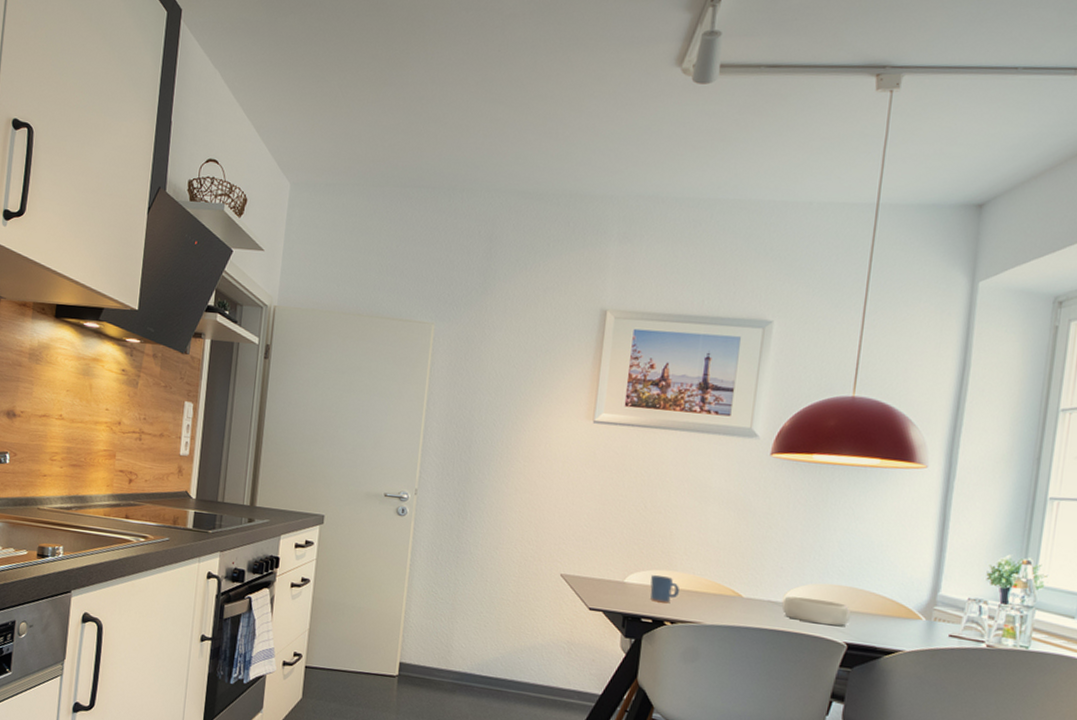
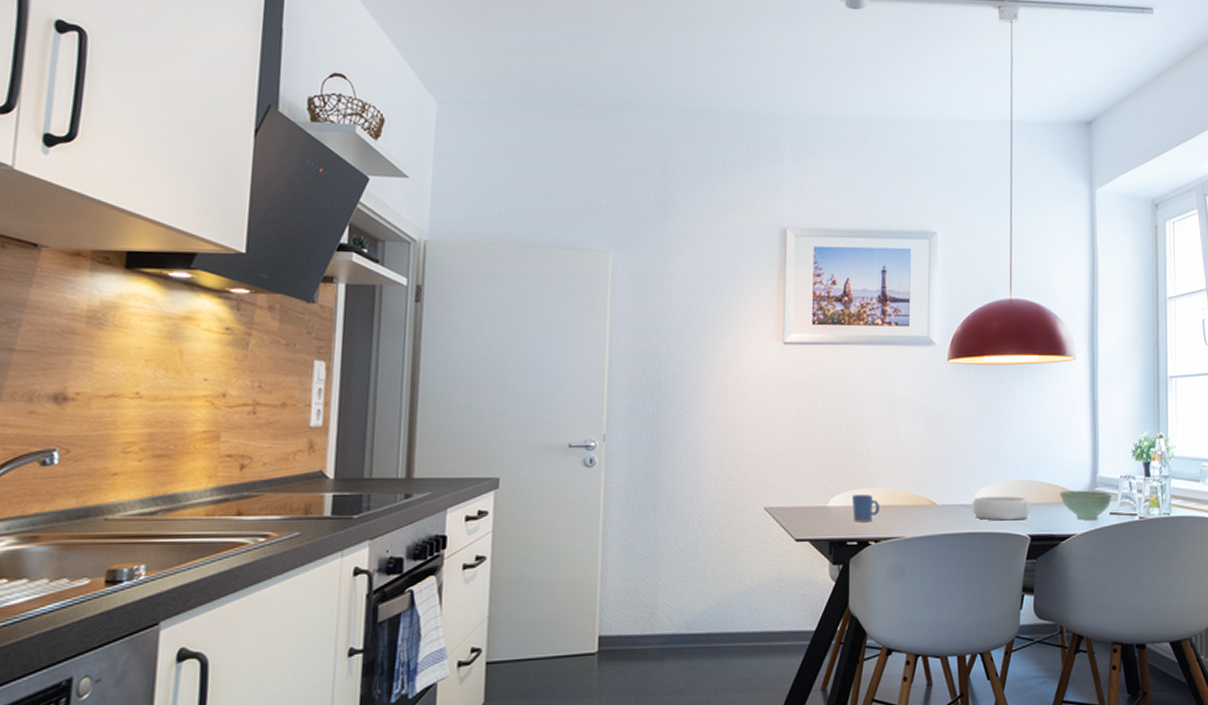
bowl: none [887,603,955,640] -> present [1059,490,1113,520]

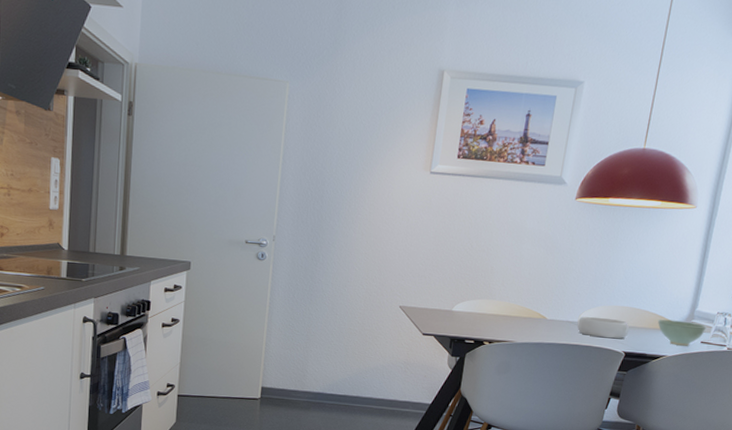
mug: present [852,495,879,523] -> none [473,304,497,327]

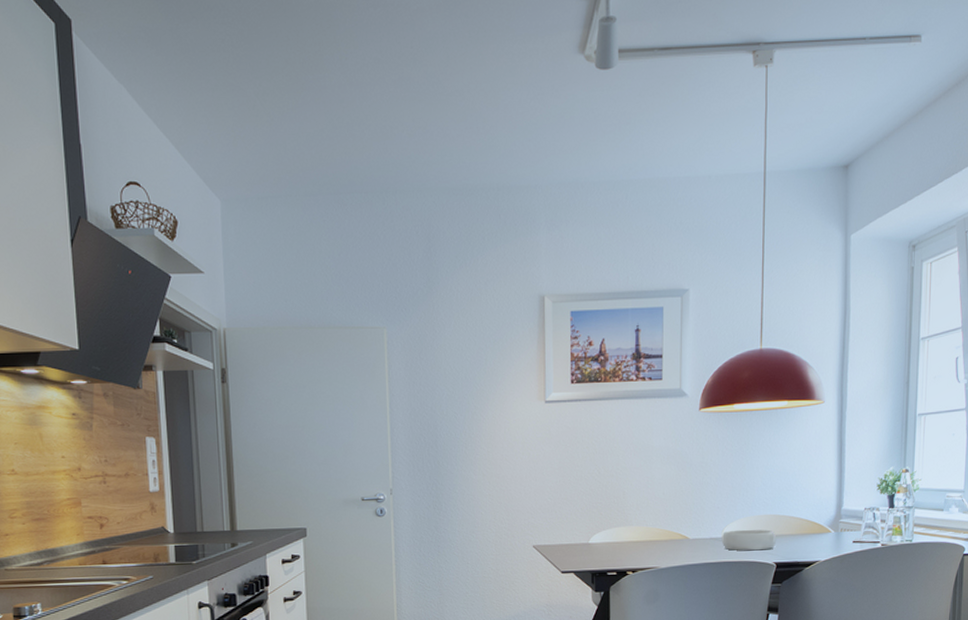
bowl: present [657,319,707,346] -> none [804,522,856,549]

